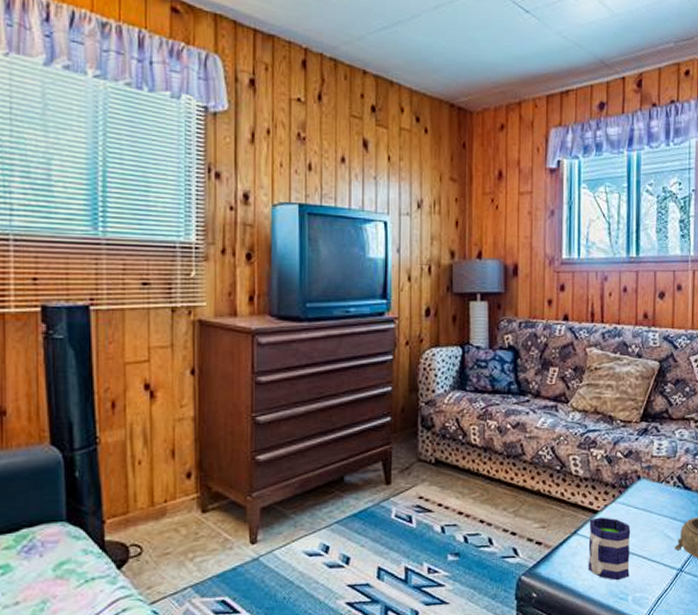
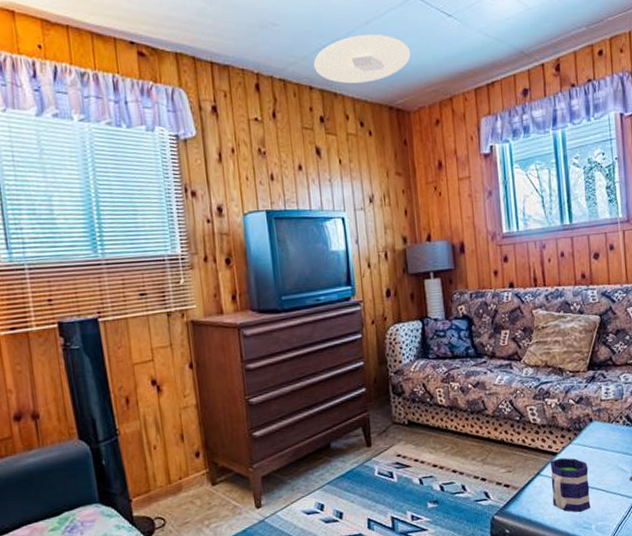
ceiling light: none [370,20,480,75] -> present [313,34,411,84]

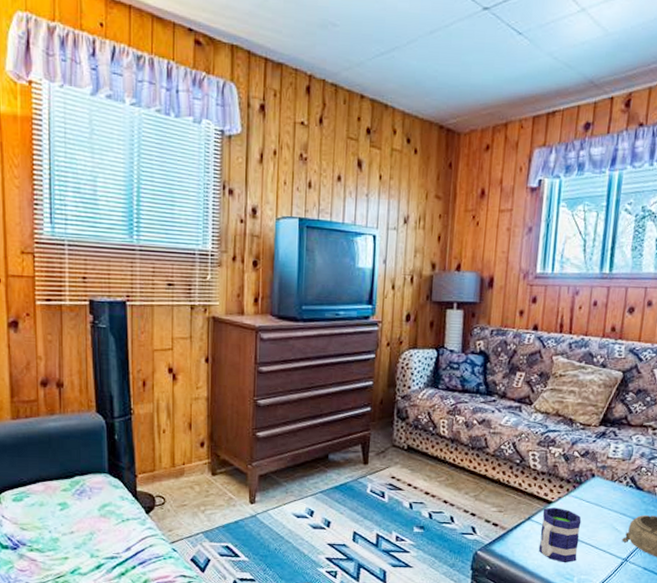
ceiling light: present [313,34,411,84] -> none [368,45,472,98]

